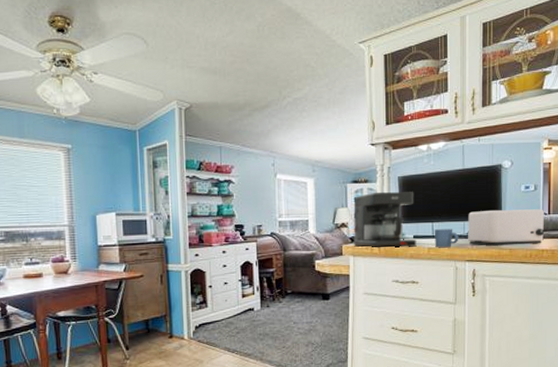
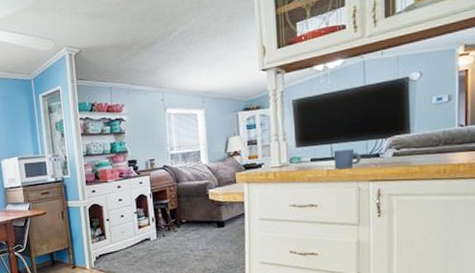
coffee maker: present [353,192,417,248] -> none [245,114,315,174]
toaster: present [468,209,545,246] -> none [371,120,461,165]

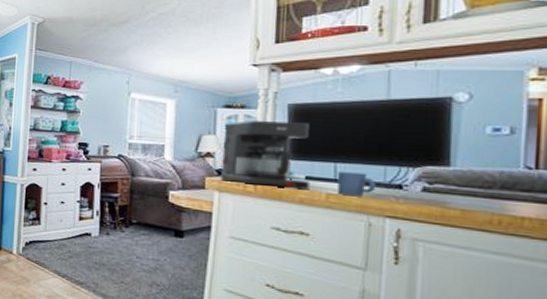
coffee maker: none [245,114,315,174] -> present [220,120,310,190]

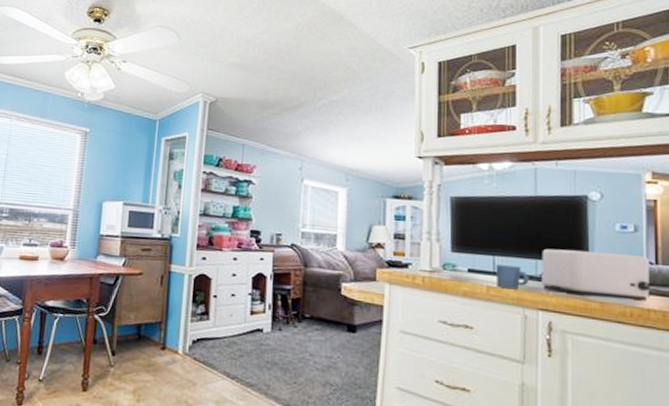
coffee maker: present [220,120,310,190] -> none [390,212,472,283]
toaster: none [391,154,528,209] -> present [542,248,651,301]

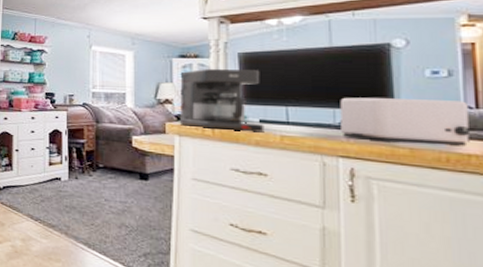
coffee maker: none [390,212,472,283] -> present [179,69,264,133]
mug: present [495,264,529,290] -> none [289,115,327,138]

